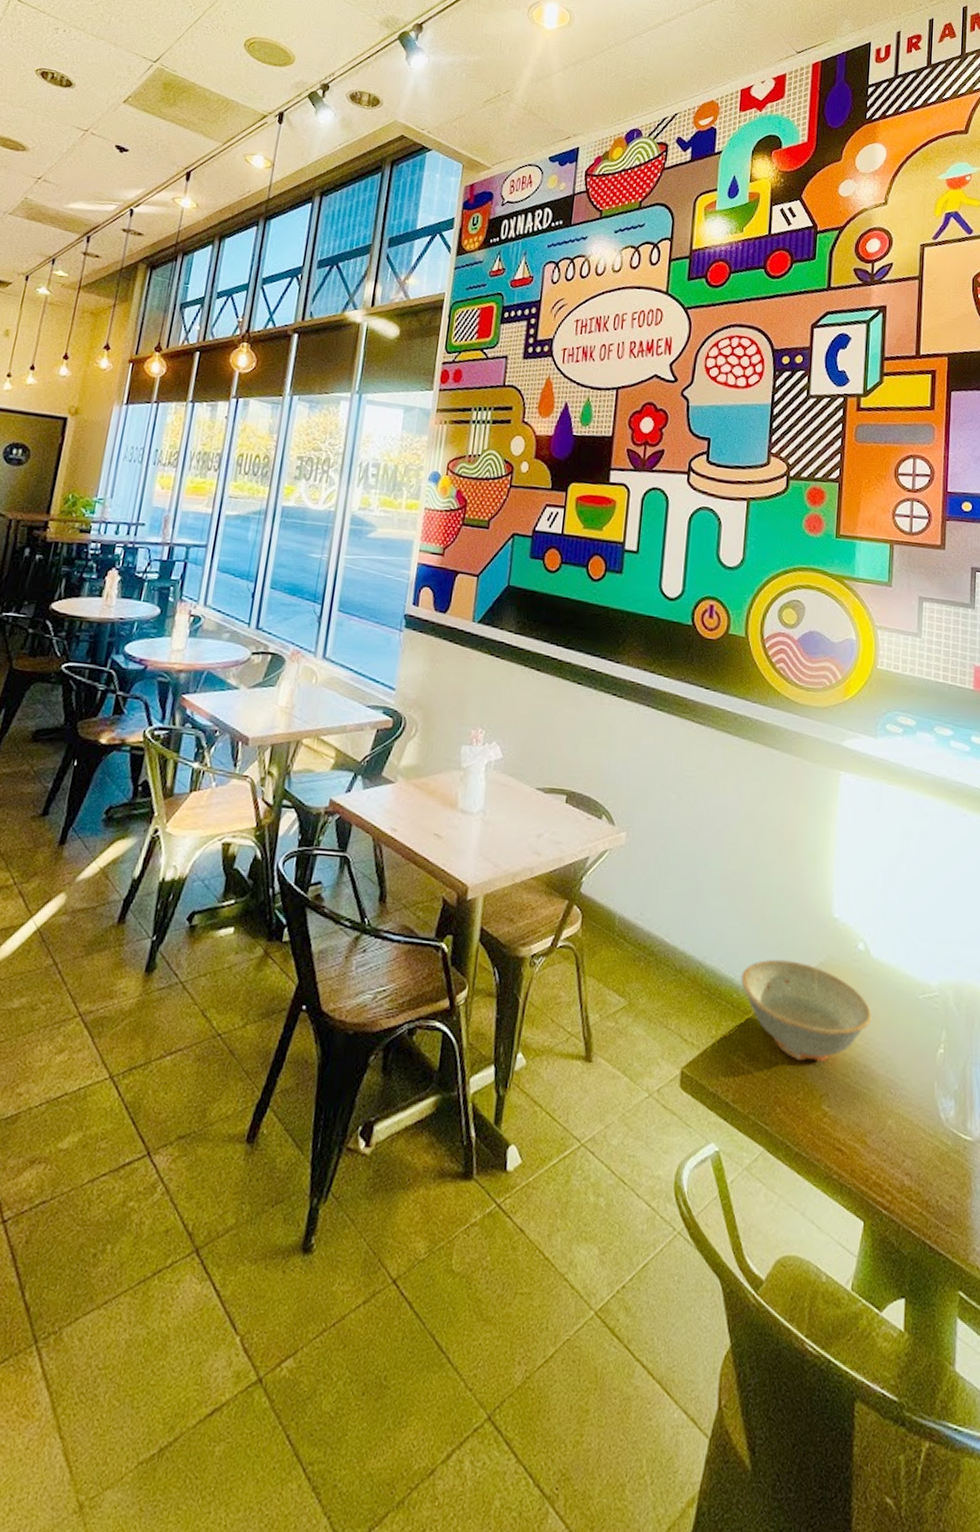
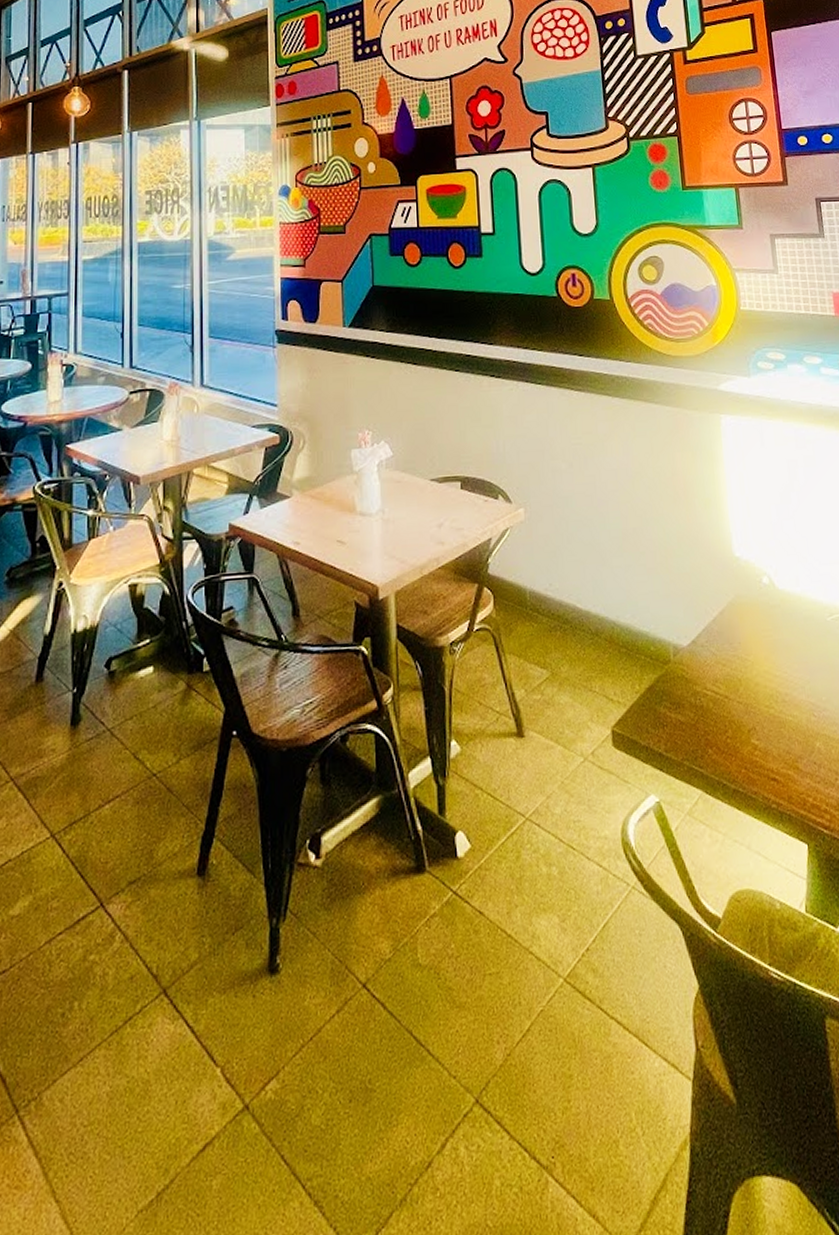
dish: present [741,959,872,1063] -> none [655,605,786,701]

